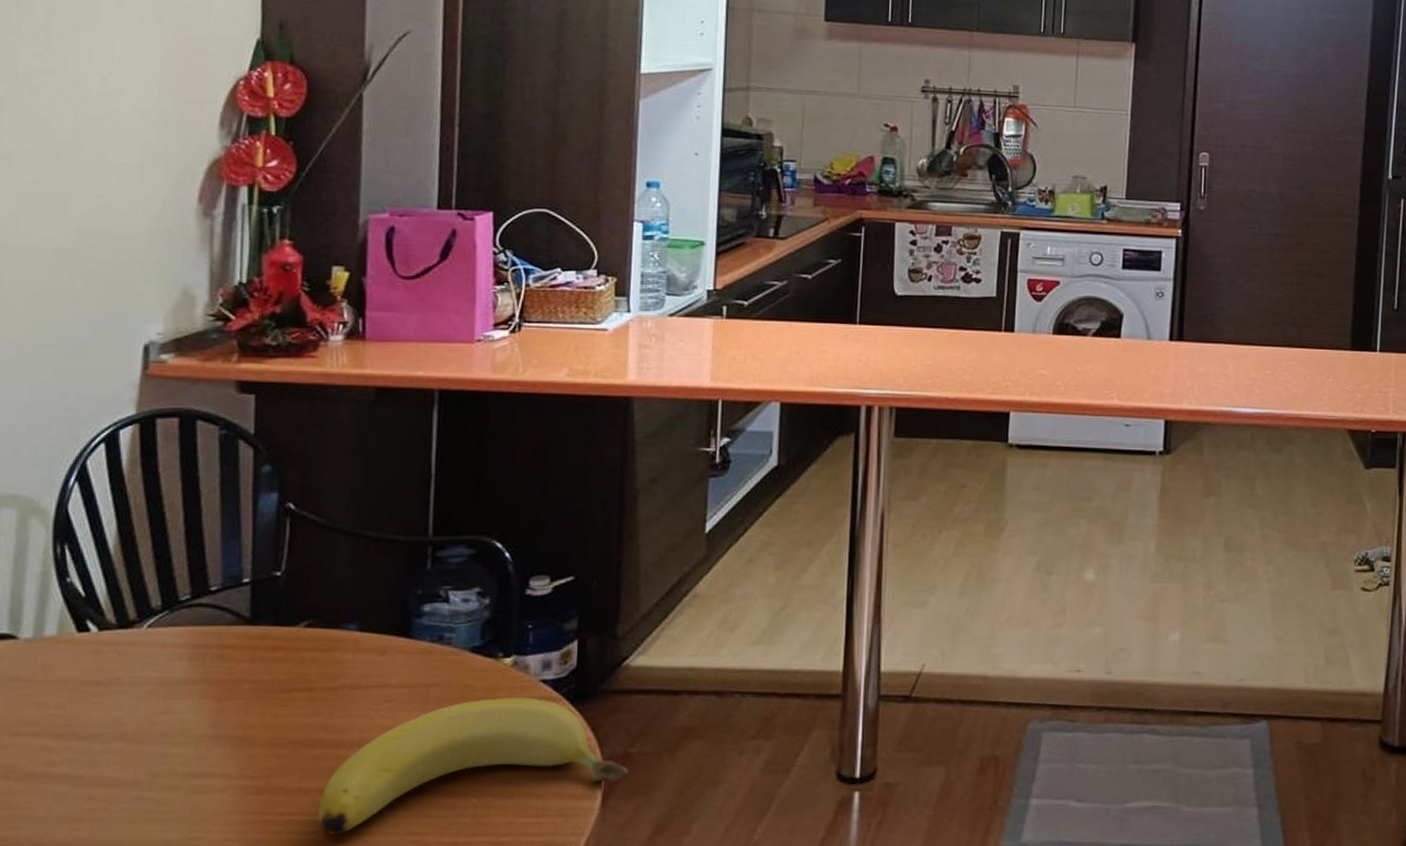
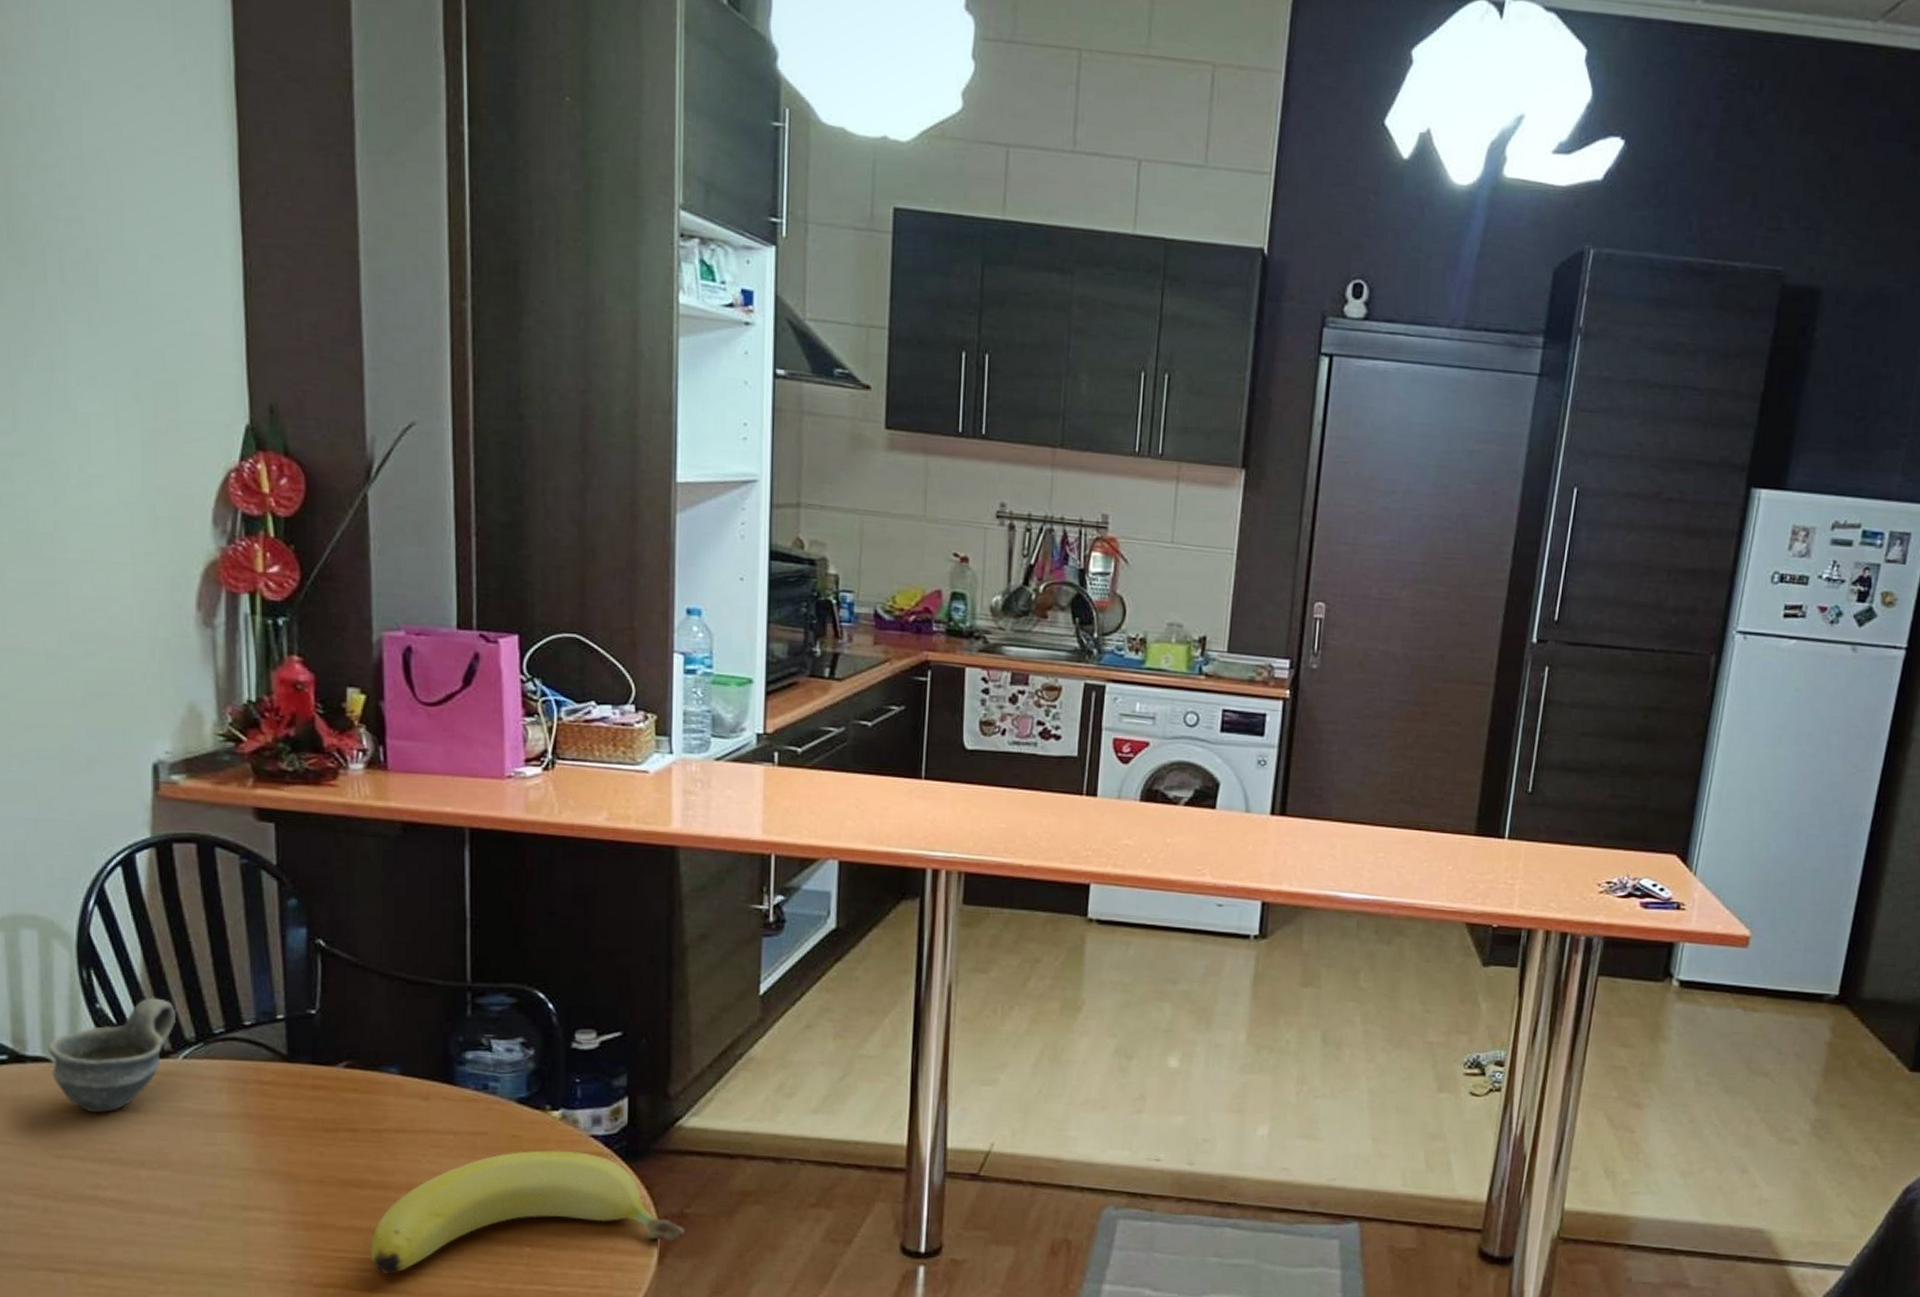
cup: none [15,568,144,687] -> present [48,997,176,1113]

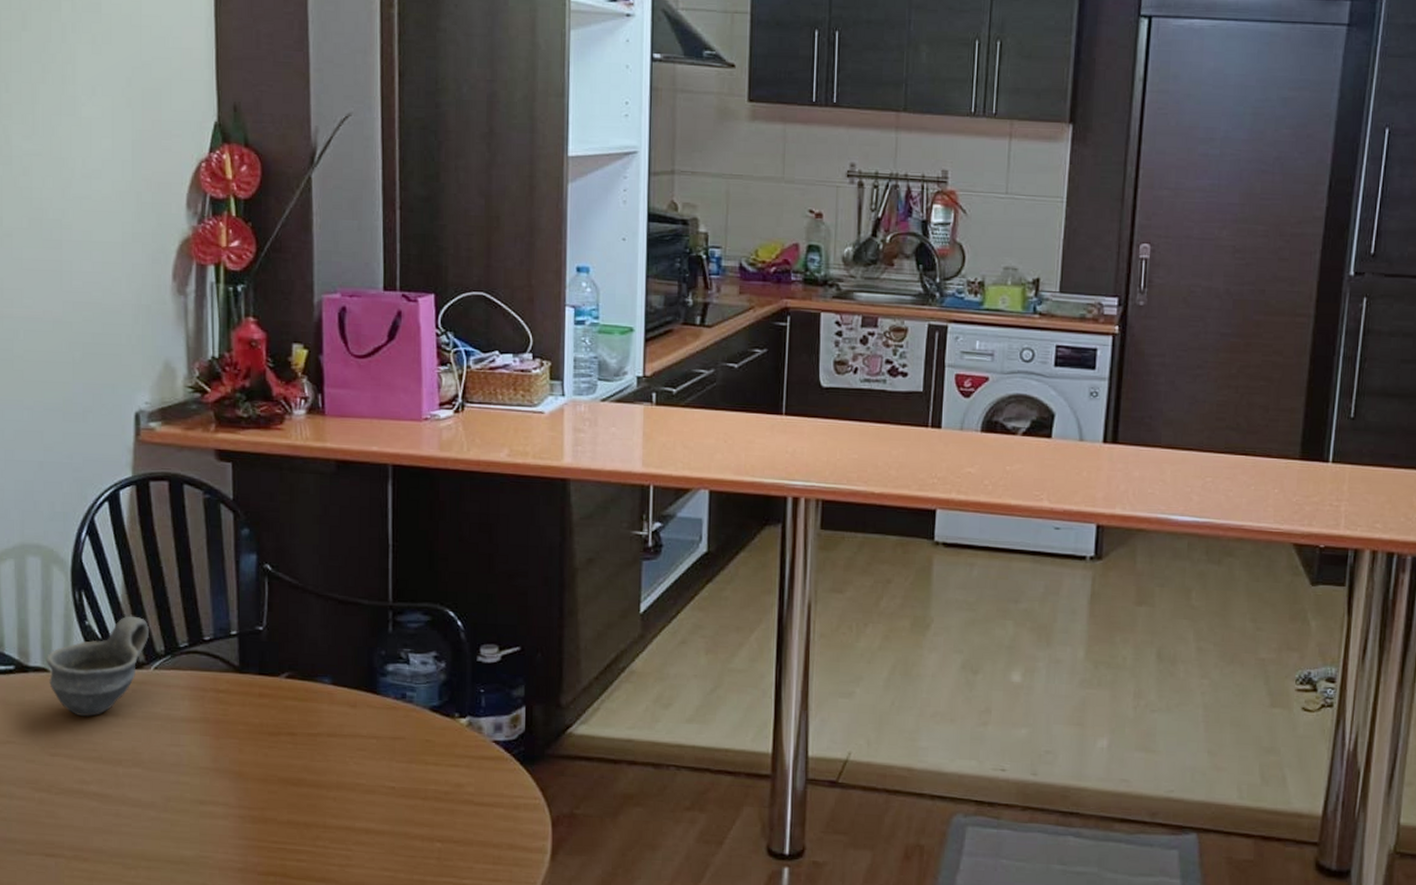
banana: present [370,1149,685,1274] -> none [305,753,575,865]

